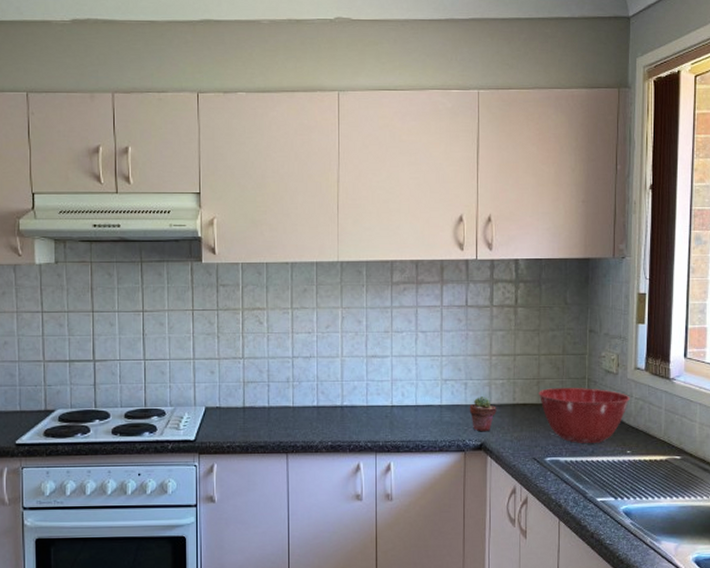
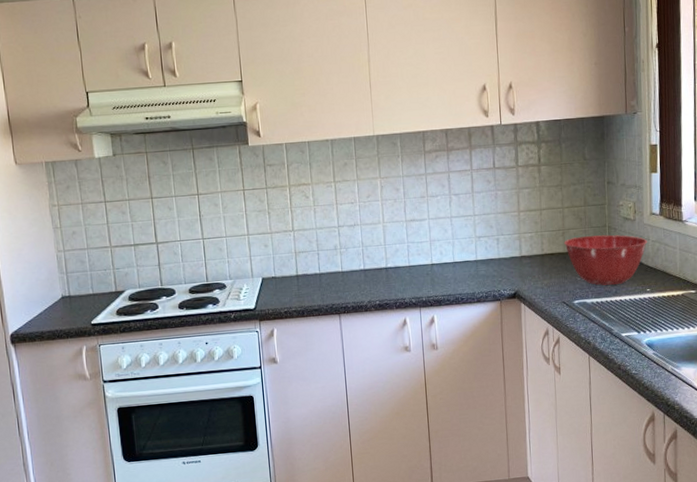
potted succulent: present [469,397,496,432] -> none [502,249,527,282]

